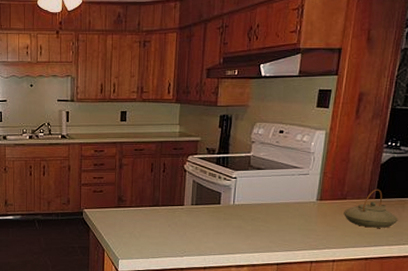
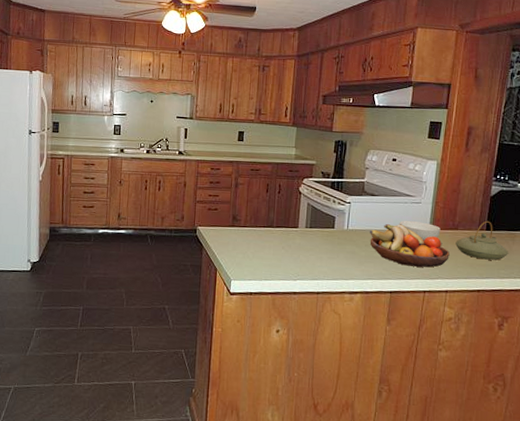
fruit bowl: none [256,196,337,238] -> present [370,224,450,268]
cereal bowl: none [286,193,329,212] -> present [399,221,441,241]

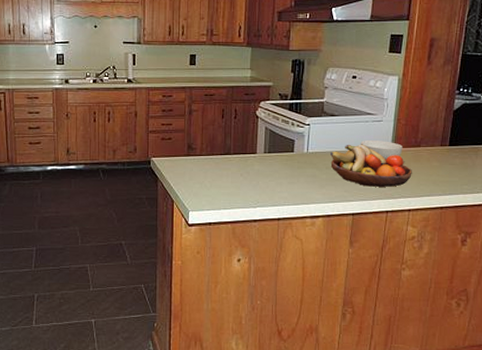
teapot: present [455,220,509,260] -> none [418,136,473,176]

